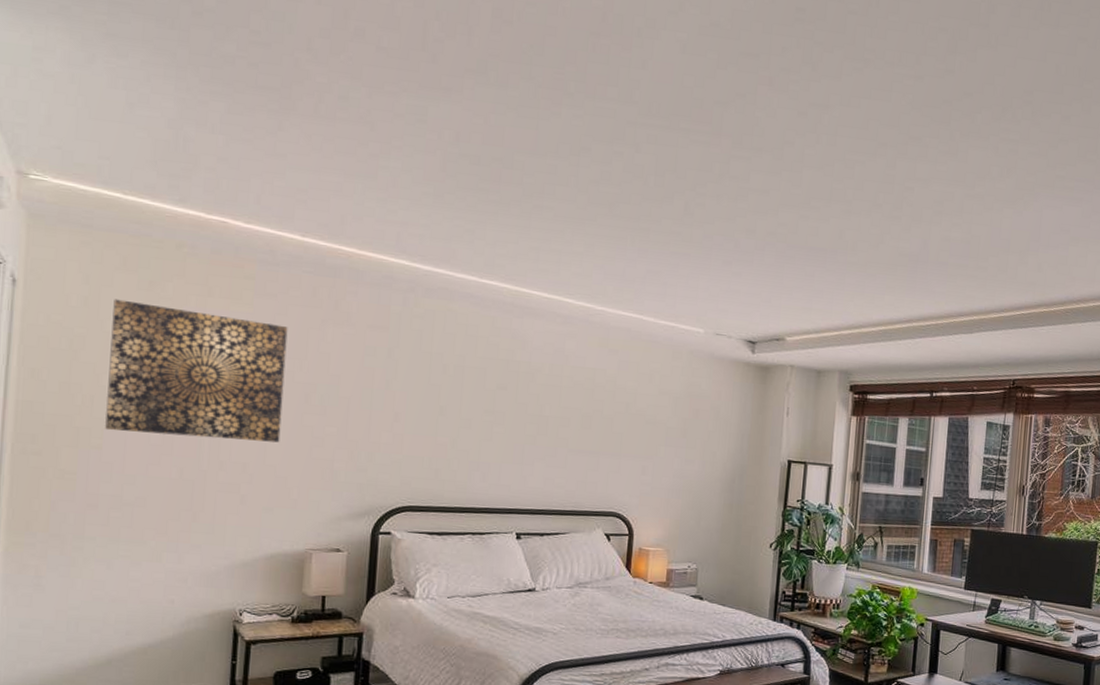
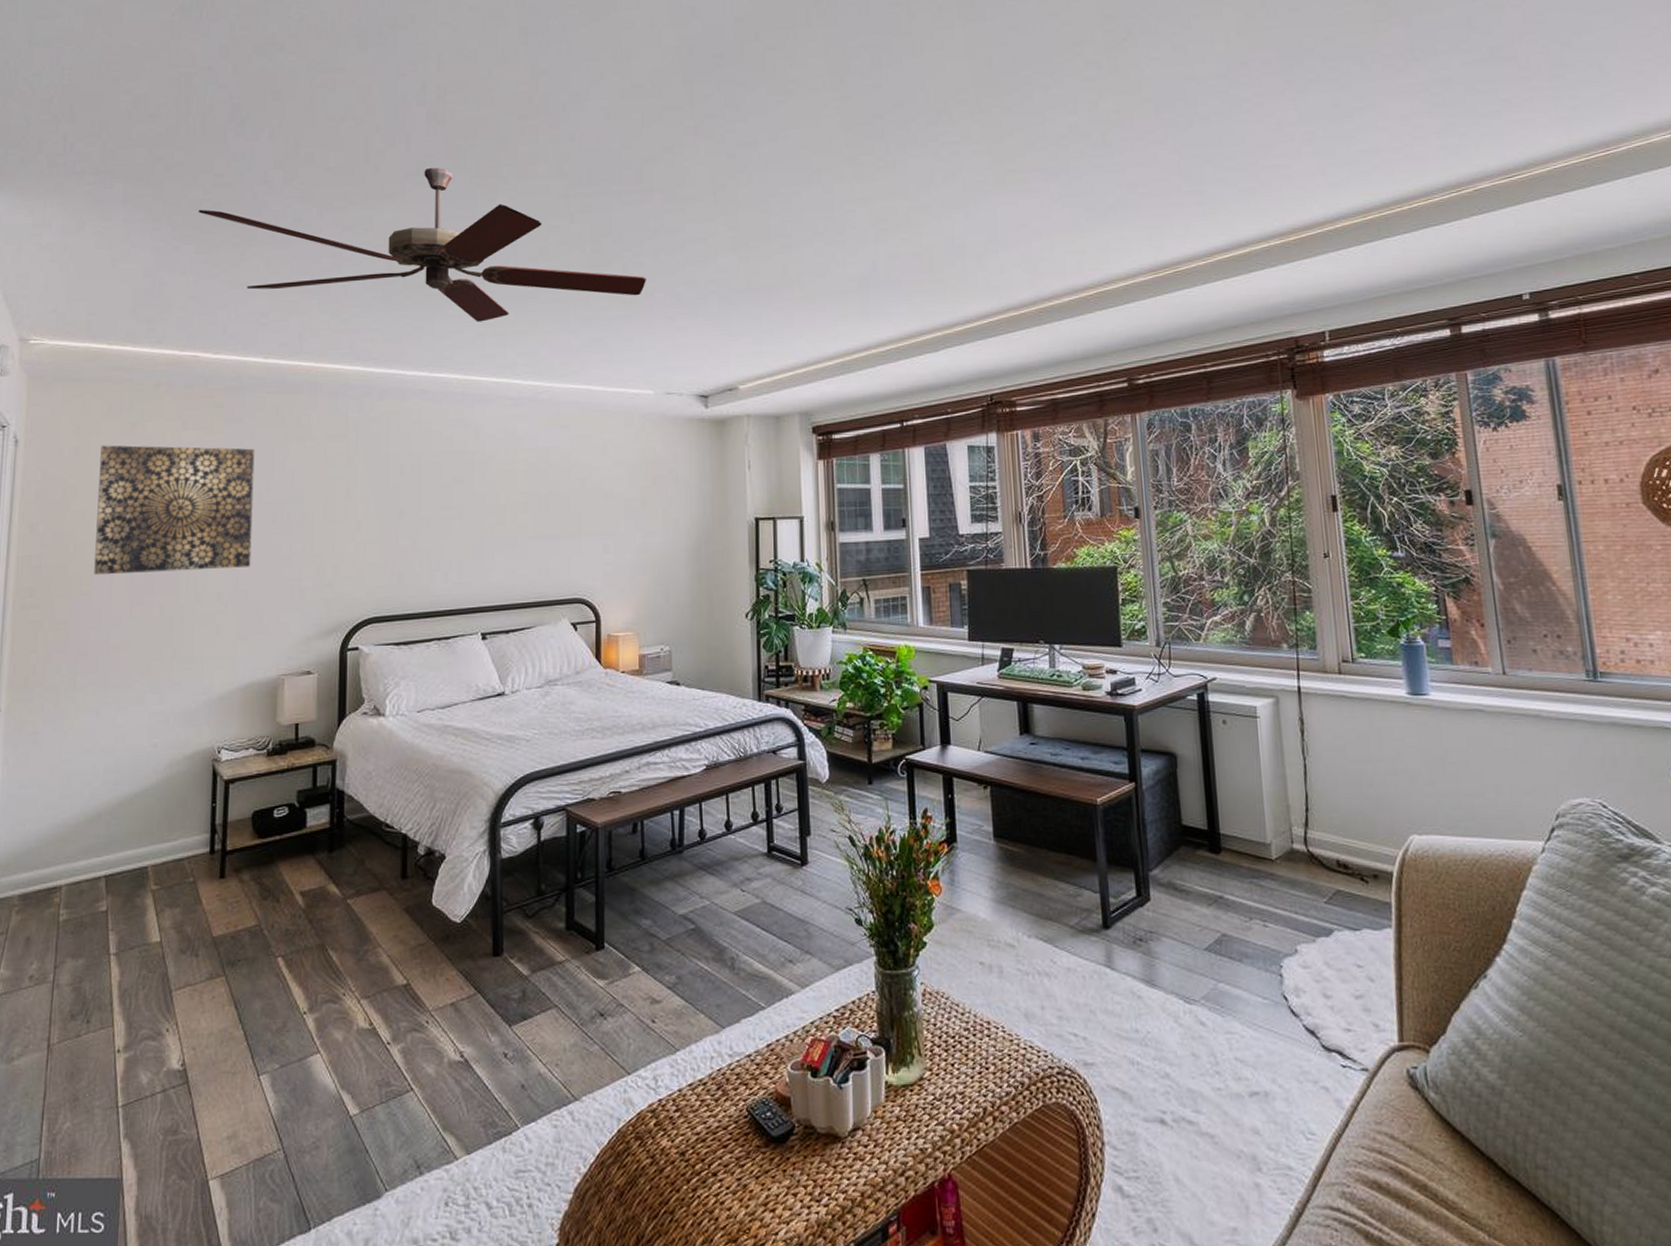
ceiling fan: none [230,65,707,236] -> present [198,167,646,322]

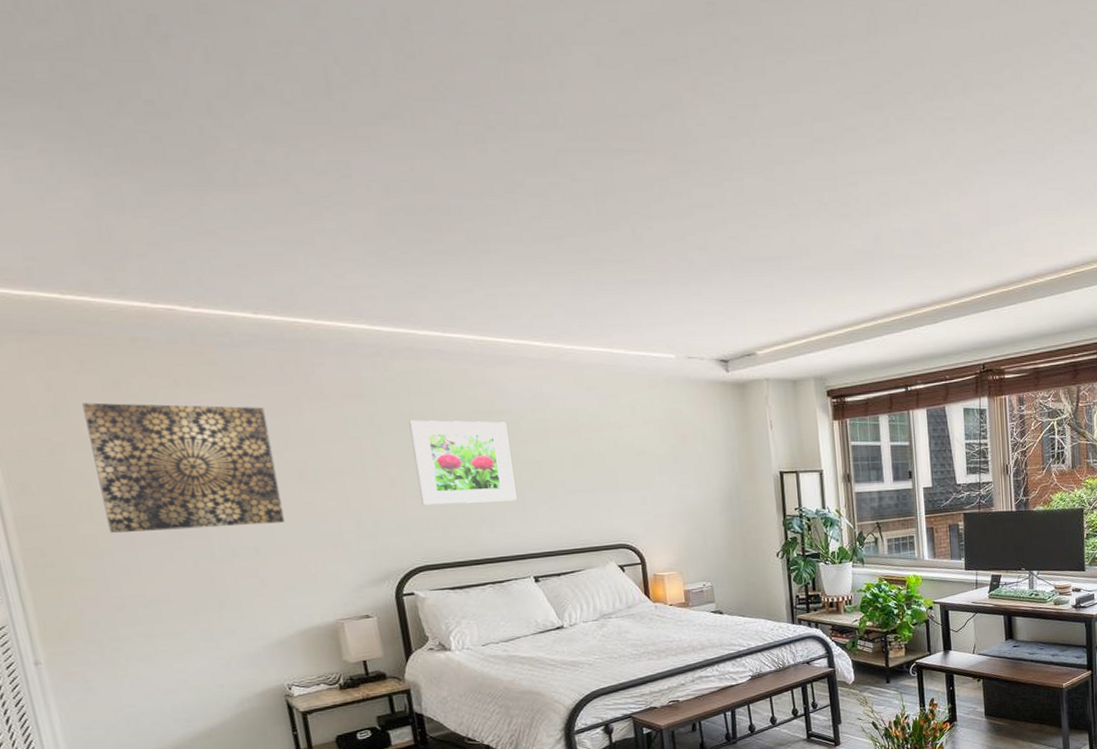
ceiling fan: present [198,167,646,322] -> none [133,109,657,282]
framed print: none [382,461,477,551] -> present [409,420,517,505]

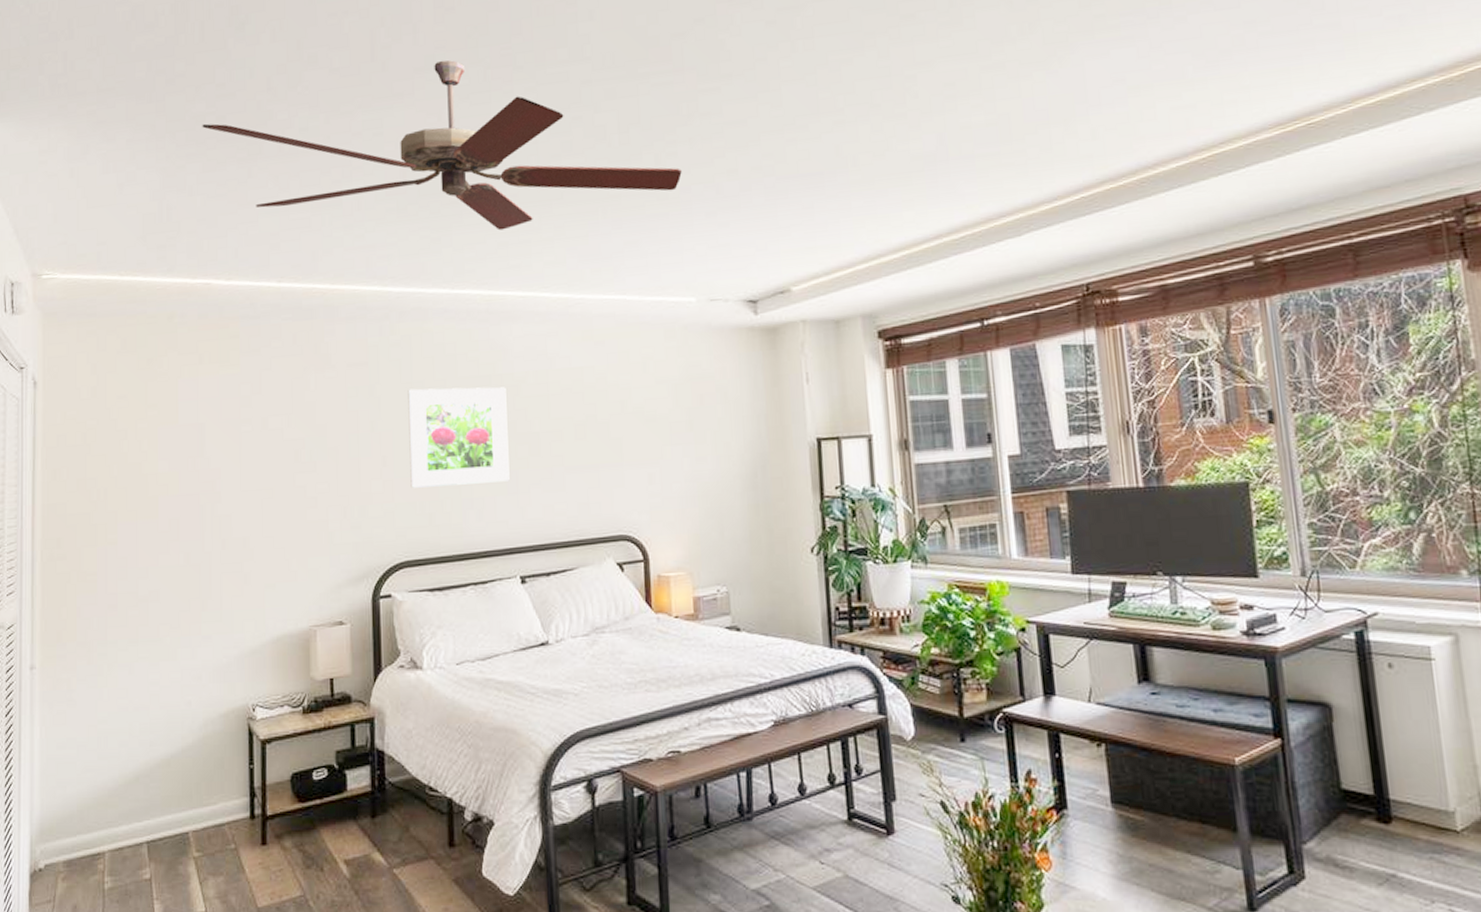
wall art: present [82,402,285,534] -> none [118,381,276,523]
ceiling fan: none [133,109,657,282] -> present [202,60,682,231]

